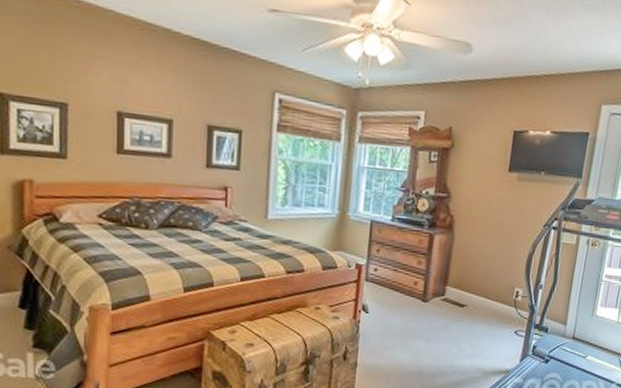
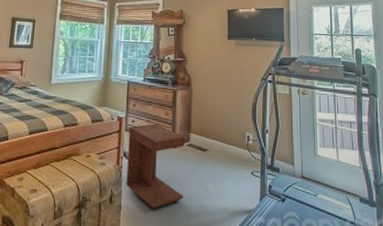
side table: none [364,273,440,368] -> present [126,123,185,209]

